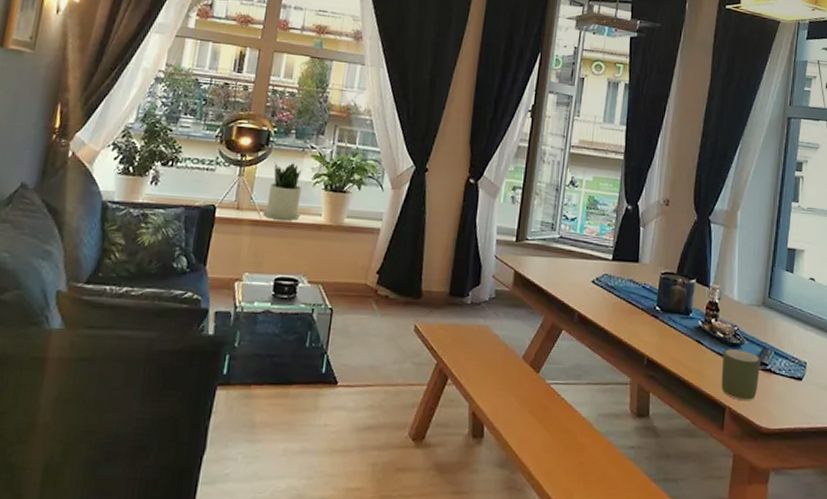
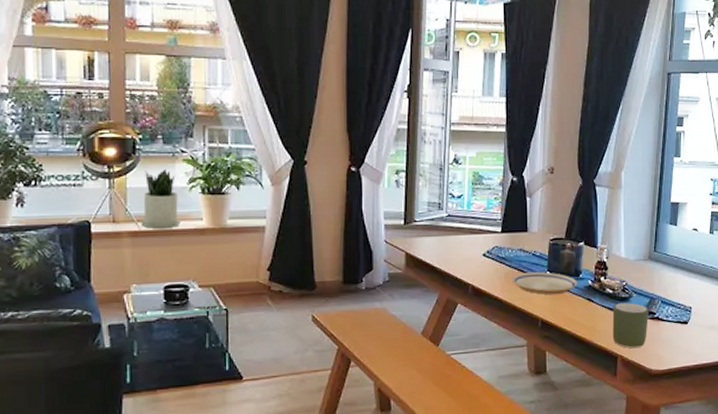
plate: none [619,305,687,332] -> present [511,272,577,295]

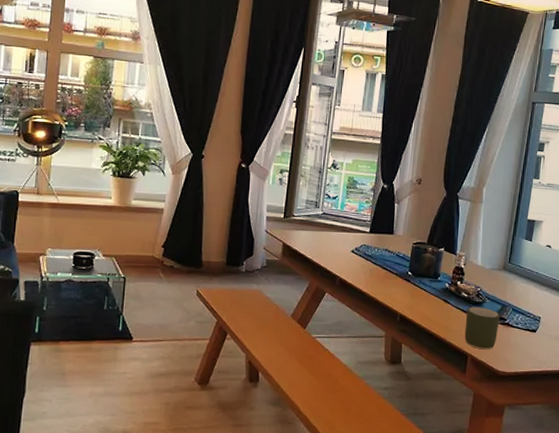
planter: present [140,168,182,228] -> none [60,152,94,203]
plate: present [511,272,577,295] -> none [375,271,435,293]

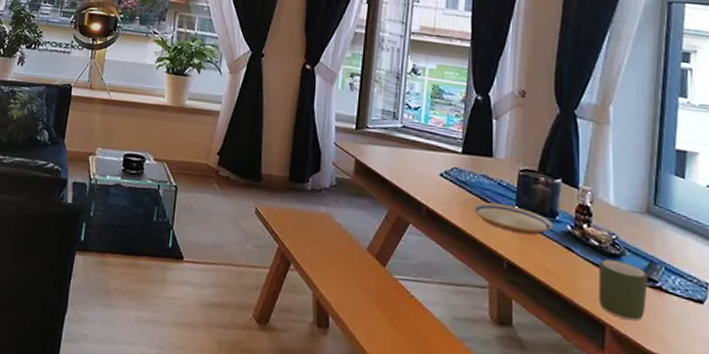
plate: none [375,271,435,293] -> present [472,202,553,235]

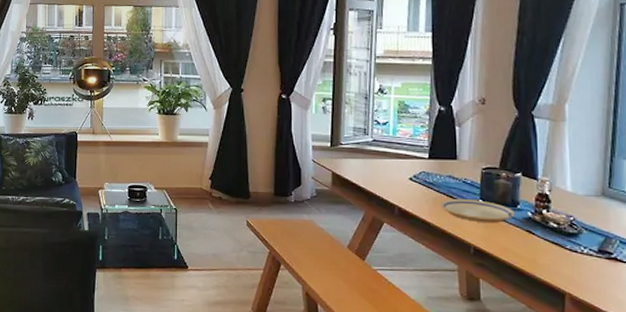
mug: present [598,259,648,322] -> none [557,238,604,288]

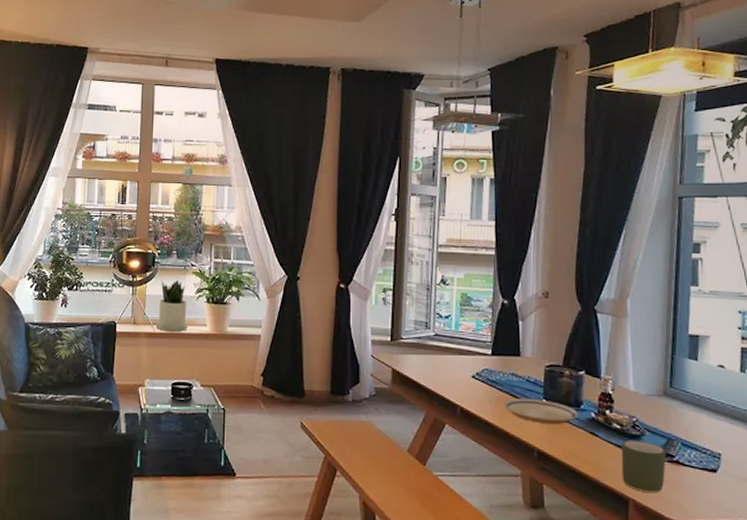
planter: none [112,93,143,140] -> present [155,279,189,331]
mug: none [557,238,604,288] -> present [621,440,666,494]

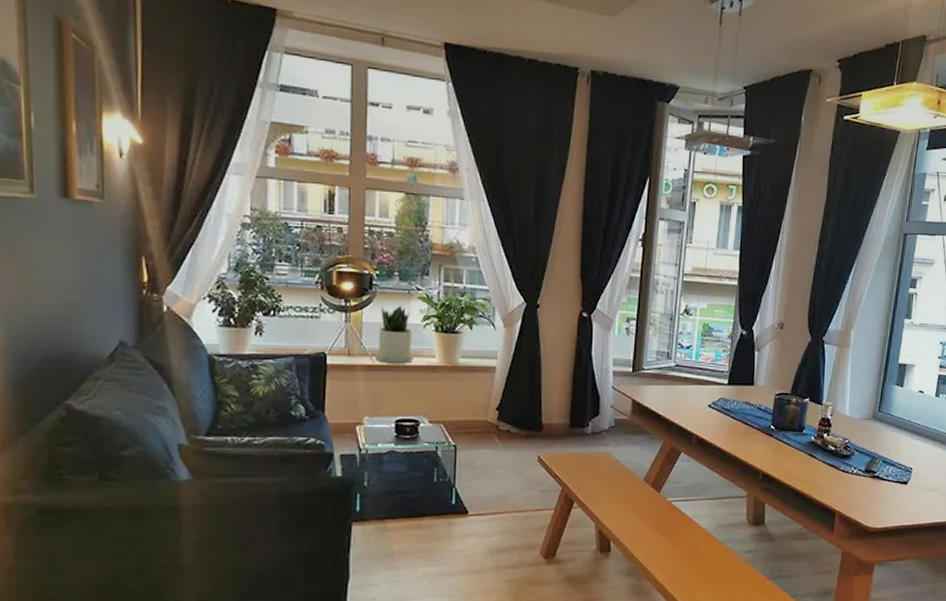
plate: present [503,398,578,424] -> none [735,426,800,448]
mug: present [621,440,666,494] -> none [832,460,869,505]

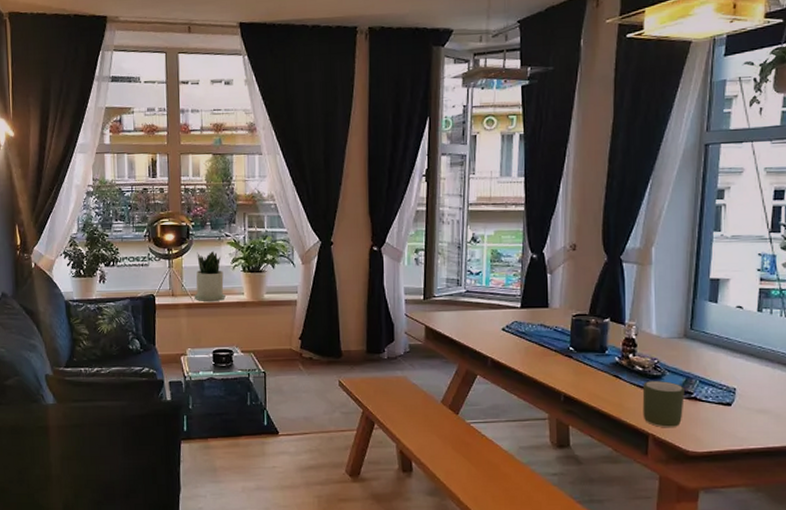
mug: none [832,460,869,505] -> present [642,381,684,428]

